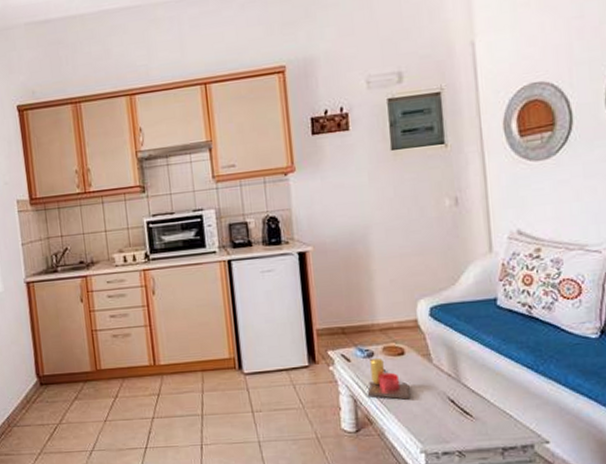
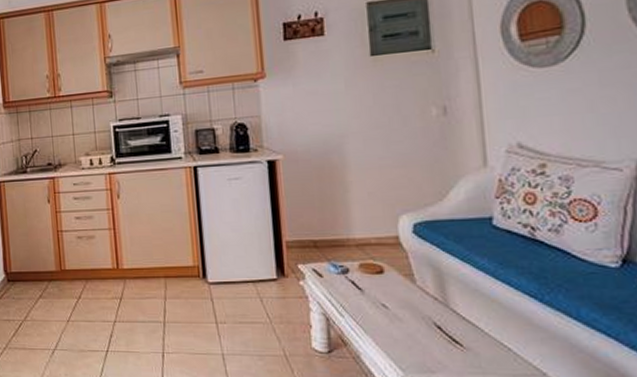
candle: present [367,357,409,400] -> none [341,275,389,322]

